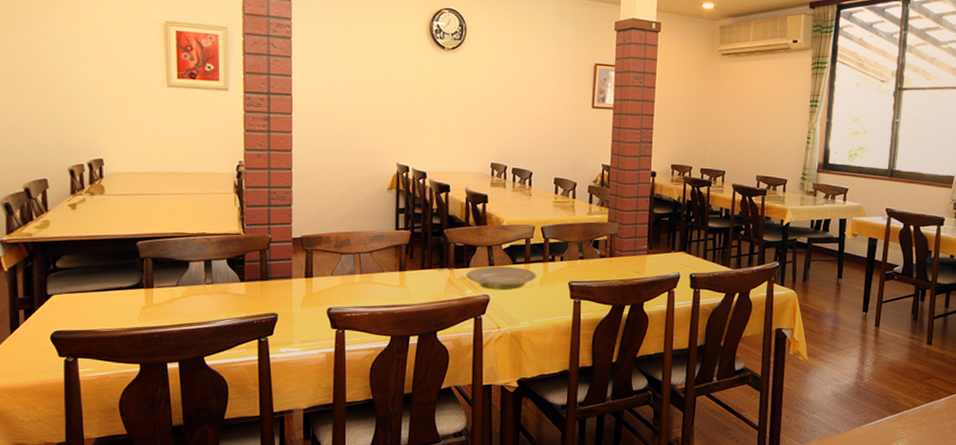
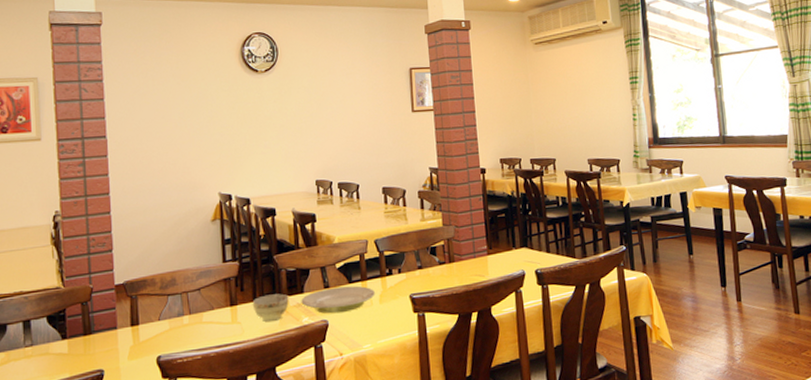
teacup: none [420,265,455,290] -> present [252,293,289,322]

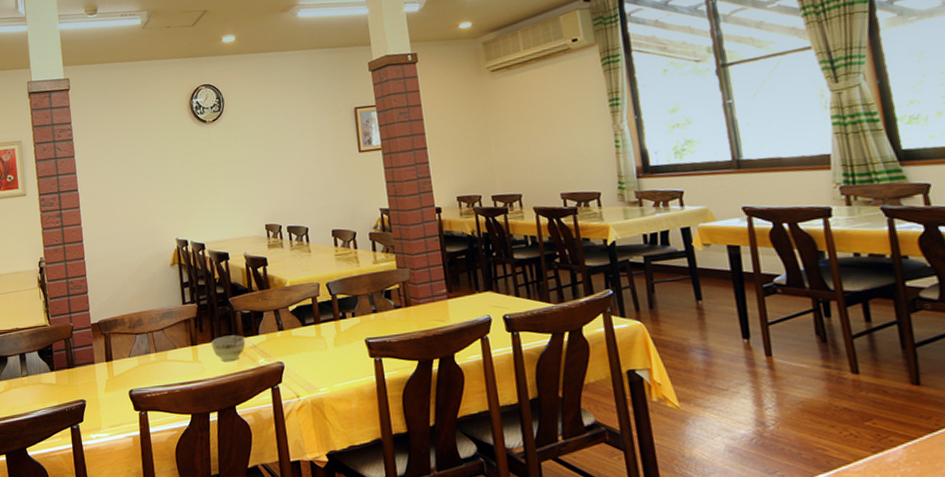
plate: present [301,286,375,314] -> none [256,329,329,356]

